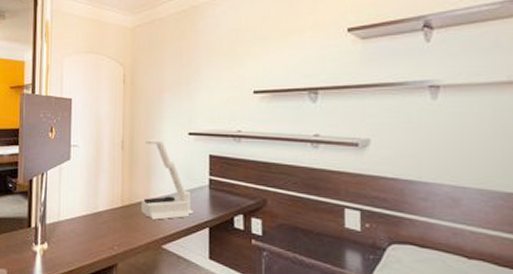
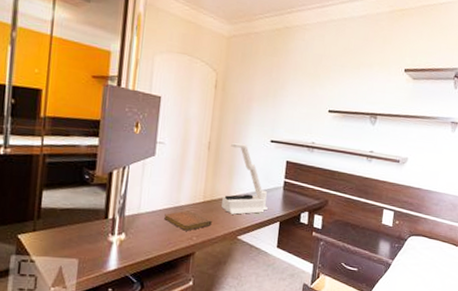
notebook: none [84,217,133,240] -> present [164,210,212,231]

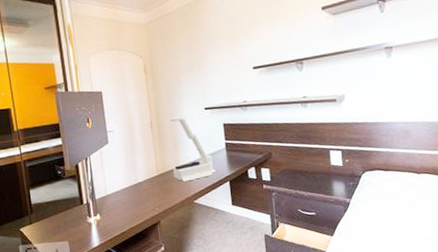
notebook: present [164,210,212,231] -> none [127,185,169,204]

